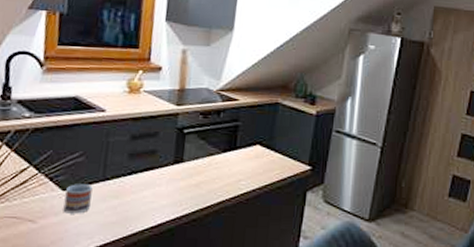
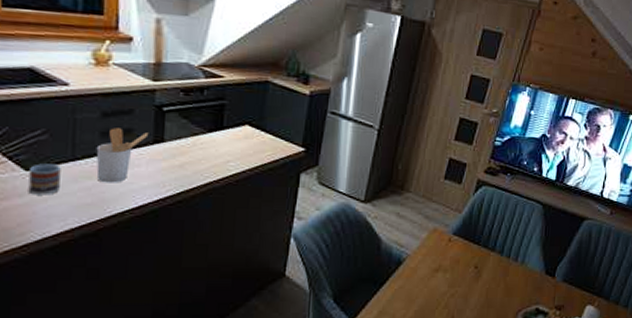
utensil holder: none [122,149,170,202] -> present [96,128,149,183]

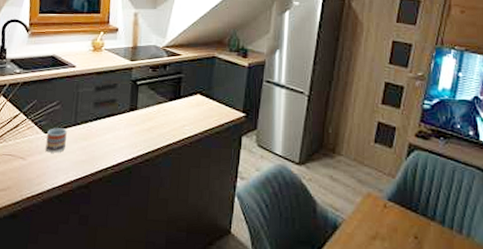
utensil holder: present [96,128,149,183] -> none [90,99,127,144]

